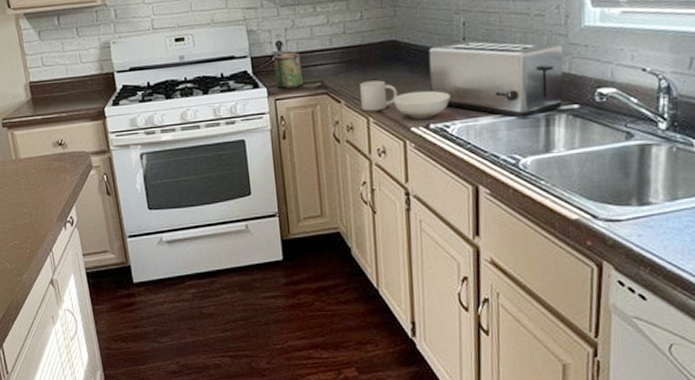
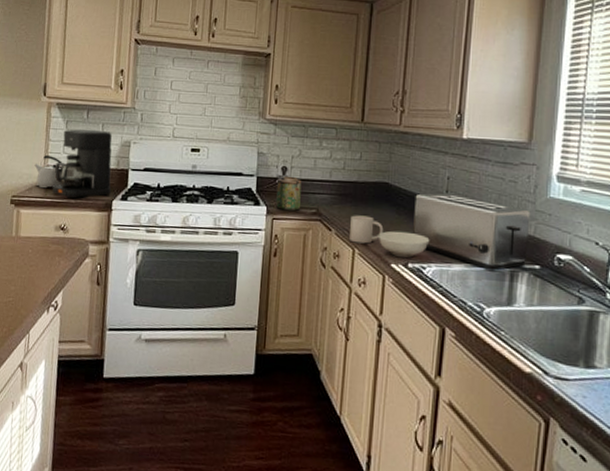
kettle: none [17,70,50,107] -> present [34,154,64,189]
coffee maker: none [38,35,101,112] -> present [52,129,113,199]

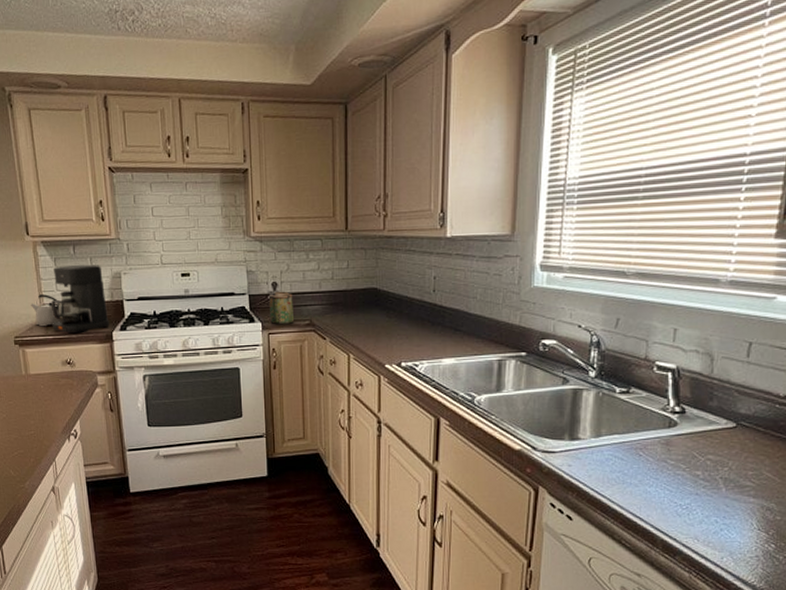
mug: present [349,215,384,244] -> none [343,322,376,349]
bowl: present [378,231,430,258] -> none [370,333,420,357]
toaster: present [412,193,531,271] -> none [403,293,516,361]

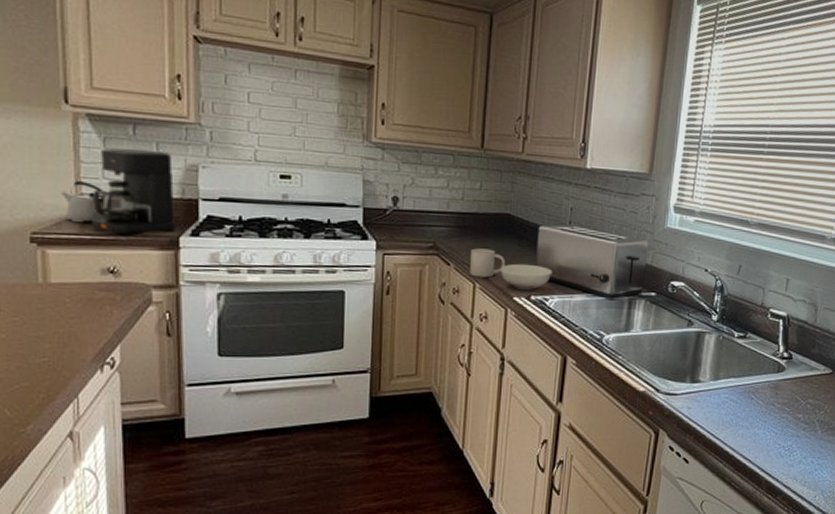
canister: present [269,291,295,325] -> none [387,207,416,246]
mug: none [343,322,376,349] -> present [470,248,506,278]
bowl: none [370,333,420,357] -> present [499,263,553,290]
toaster: none [403,293,516,361] -> present [534,224,649,299]

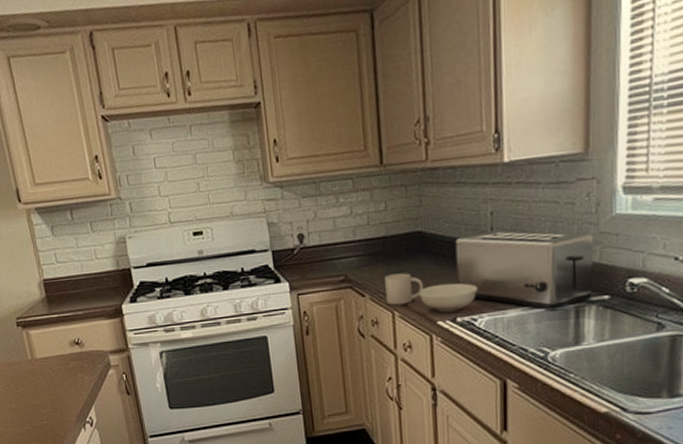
kettle: present [61,180,107,223] -> none [30,267,66,305]
coffee maker: present [91,148,176,235] -> none [51,229,118,310]

